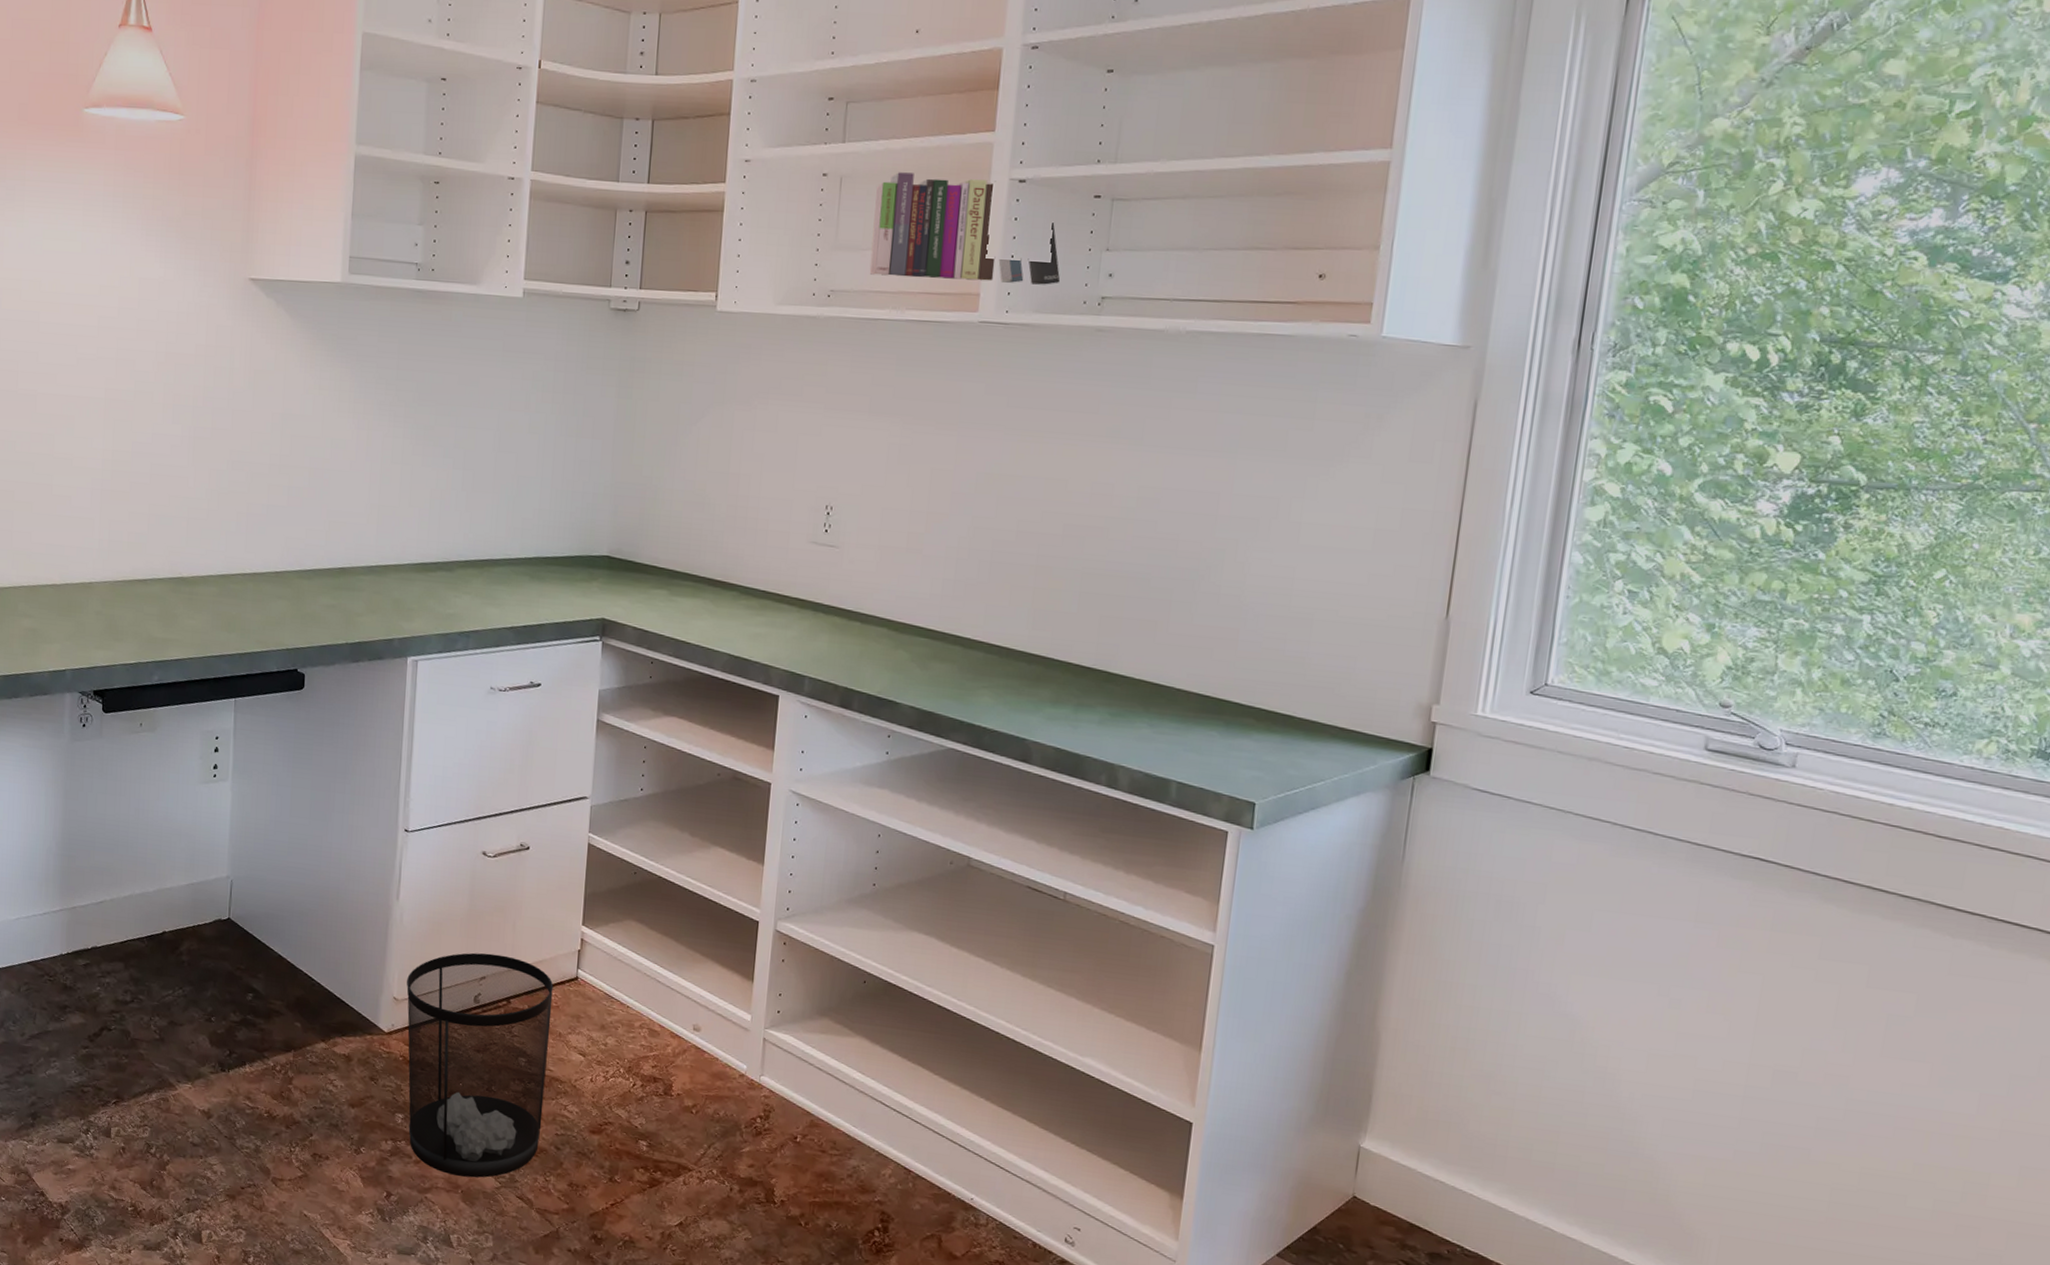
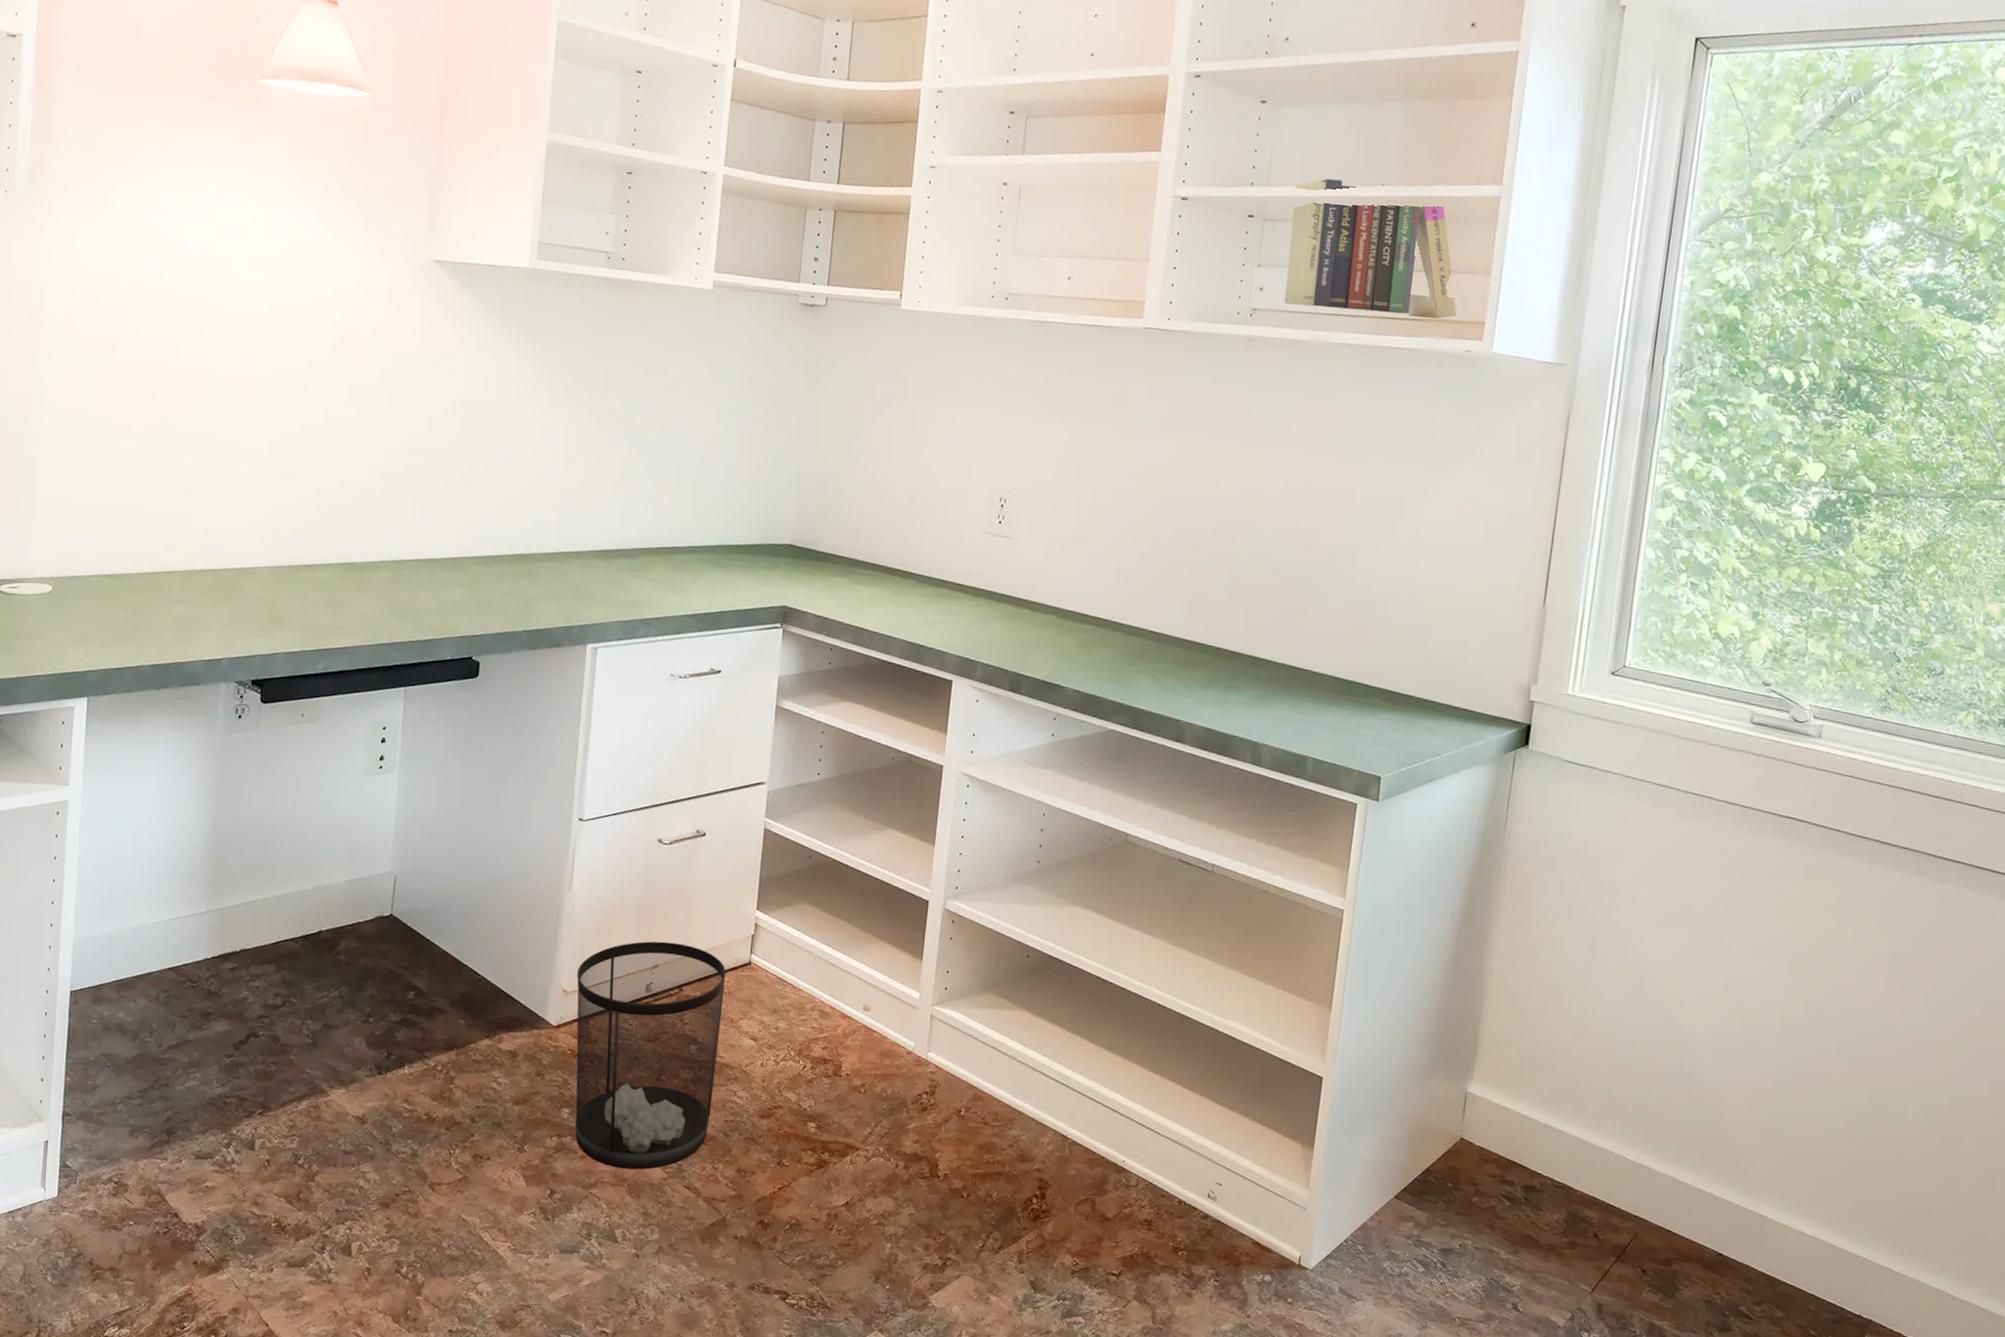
books: present [869,172,1061,285] -> none [1044,185,1217,296]
books: none [1137,151,1340,301] -> present [1284,178,1457,319]

